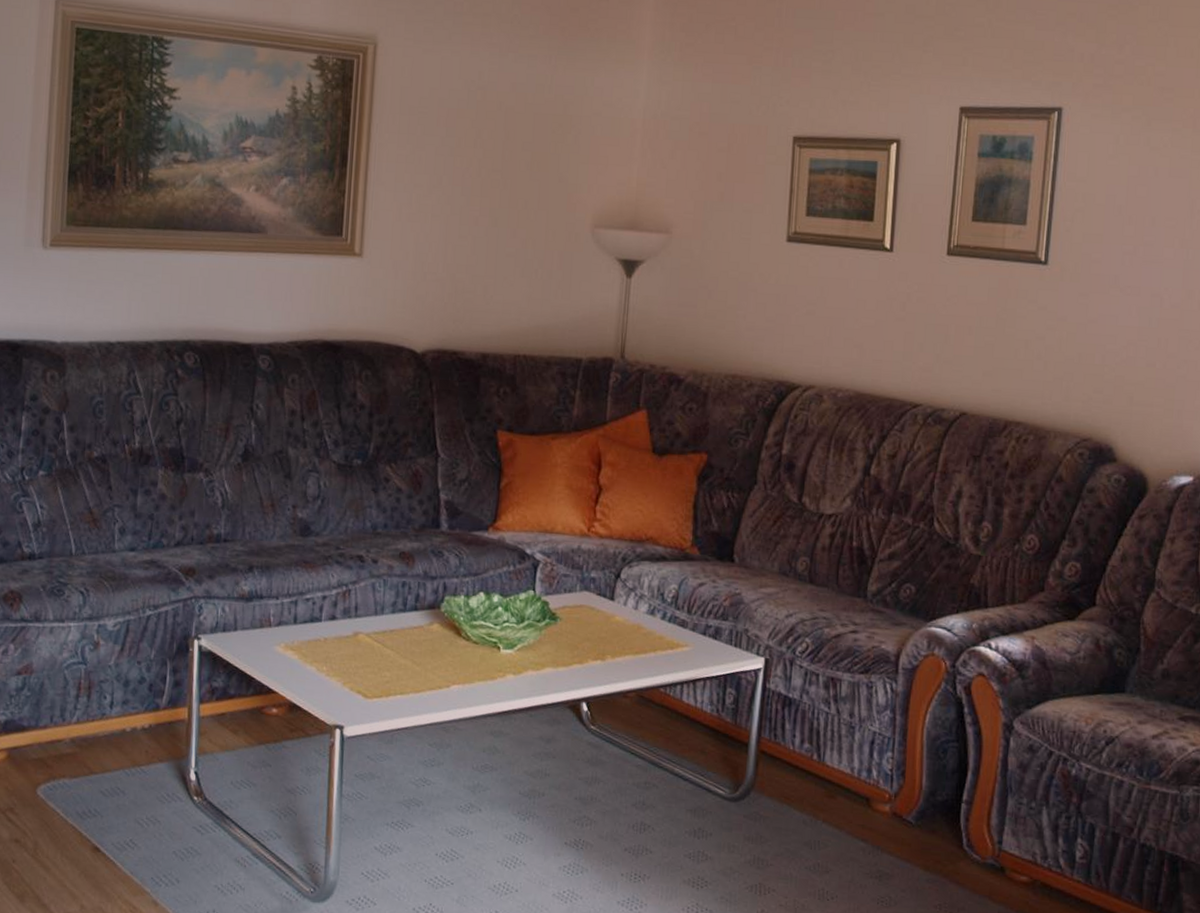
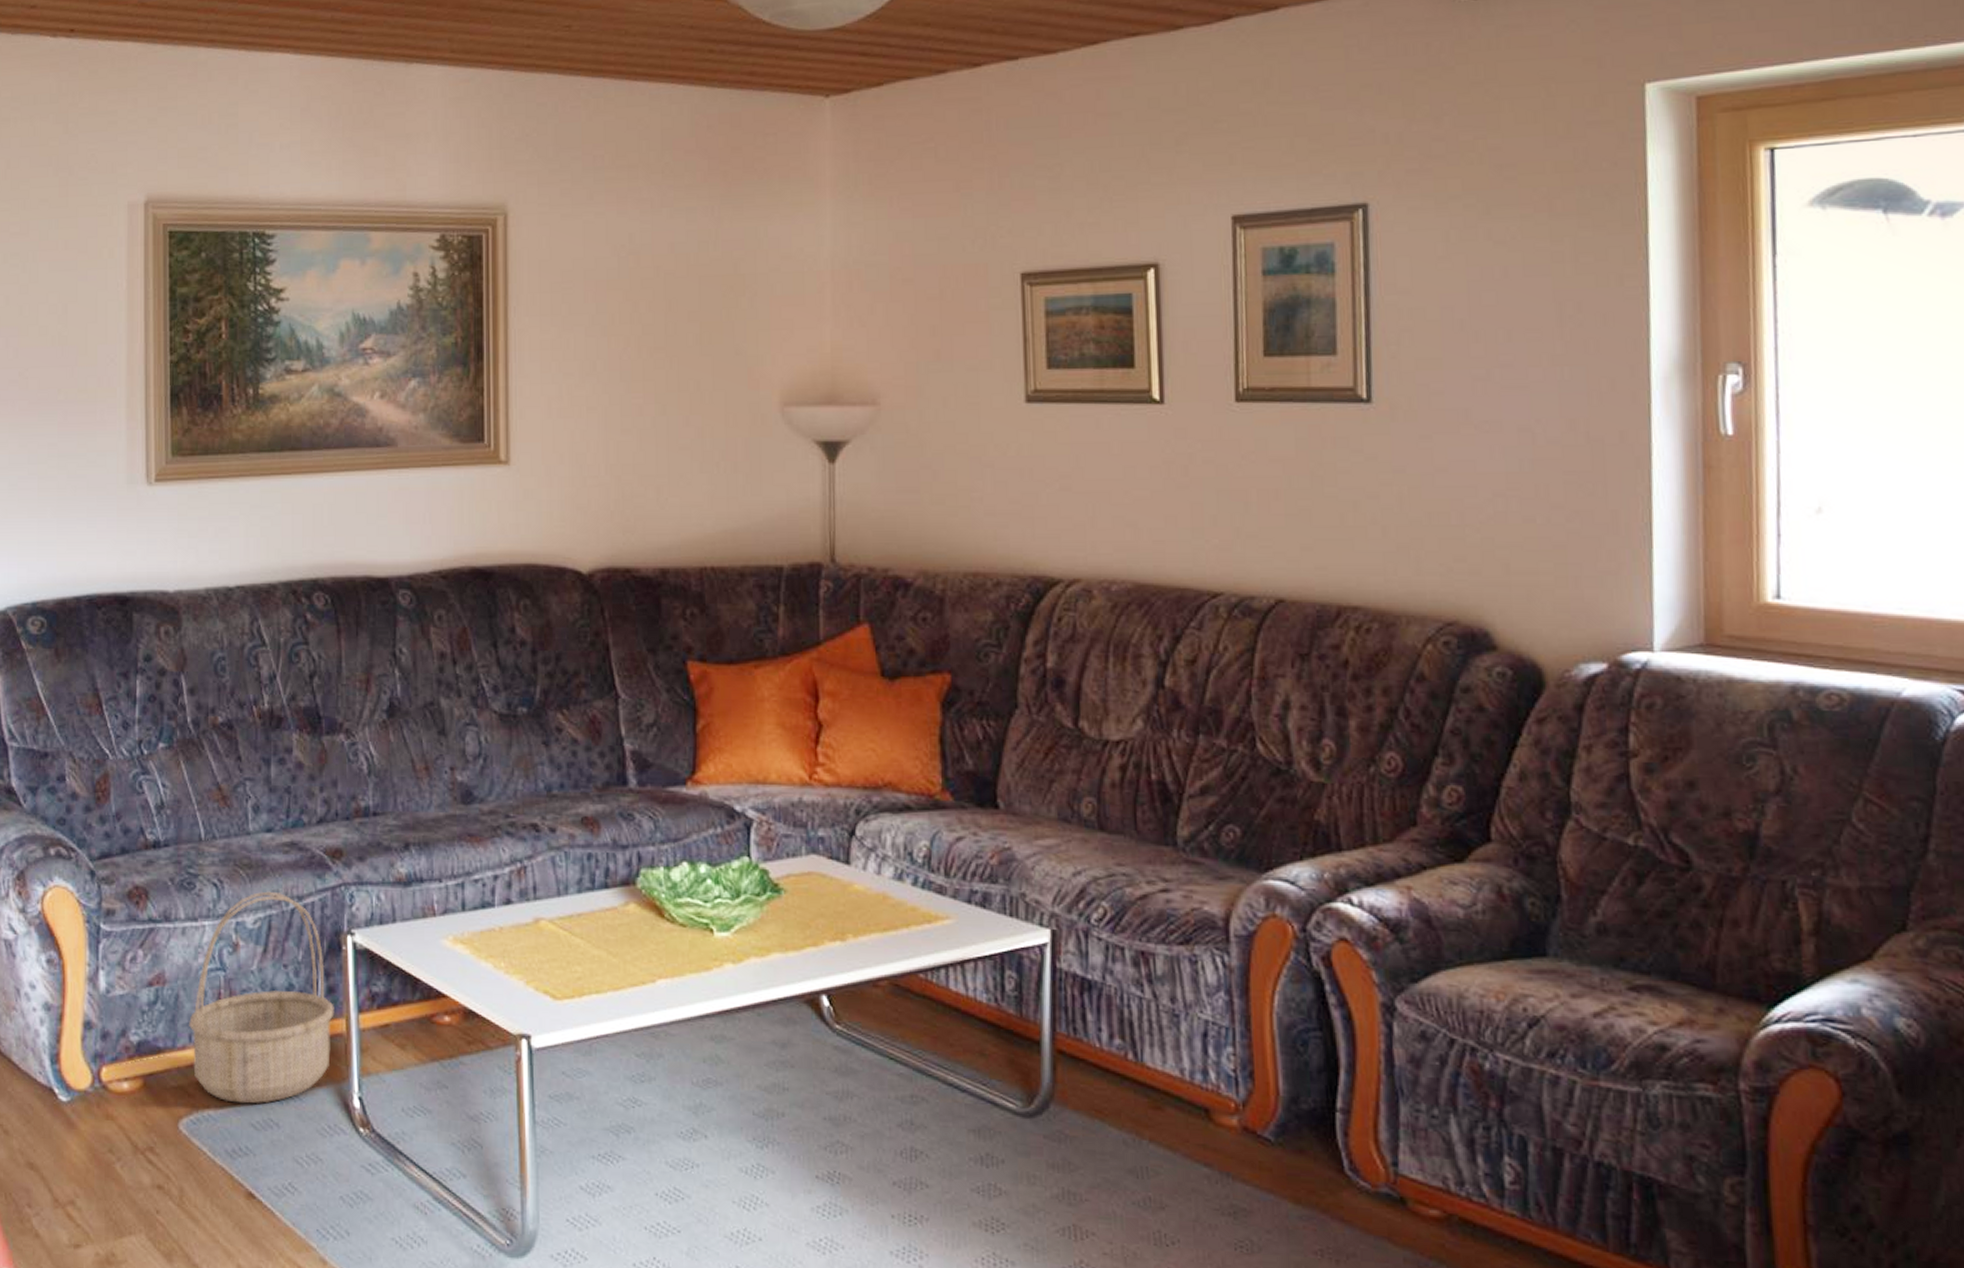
basket: none [51,600,179,775] -> present [189,891,334,1104]

